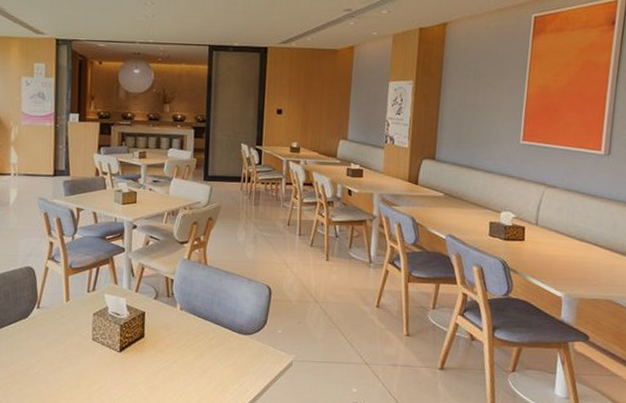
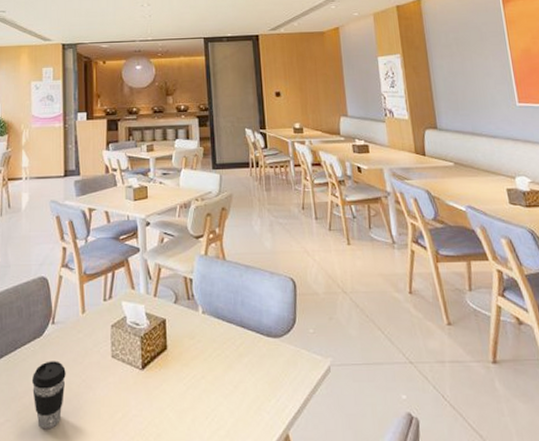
coffee cup: none [17,339,49,394] -> present [31,361,66,430]

